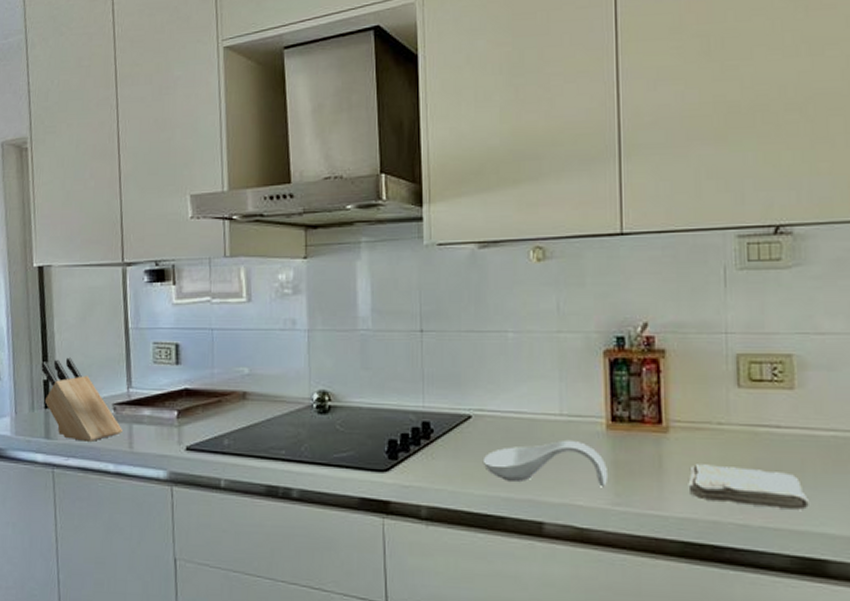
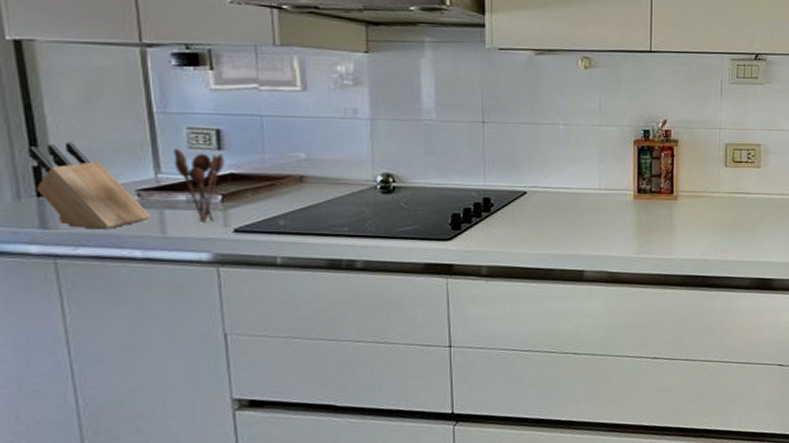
utensil holder: none [142,362,181,439] -> present [174,148,225,223]
spoon rest: present [482,439,607,488] -> none [535,207,633,242]
washcloth: present [688,464,809,510] -> none [689,221,764,248]

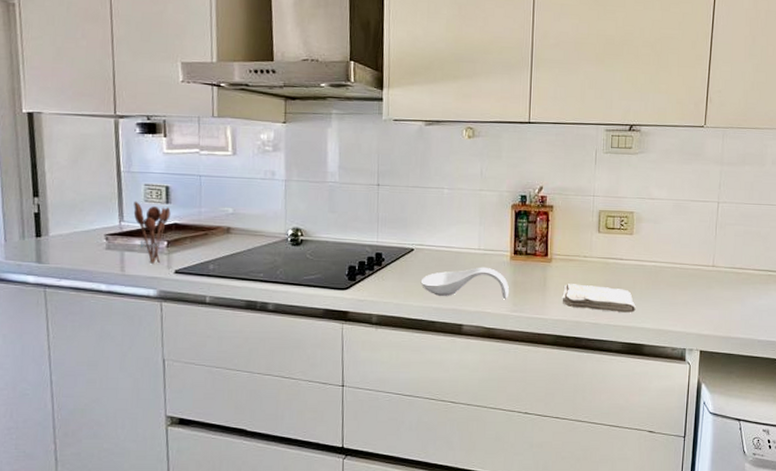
knife block: present [28,142,151,229] -> none [31,194,114,266]
spoon rest: none [535,207,633,242] -> present [420,267,509,300]
washcloth: none [689,221,764,248] -> present [562,284,636,313]

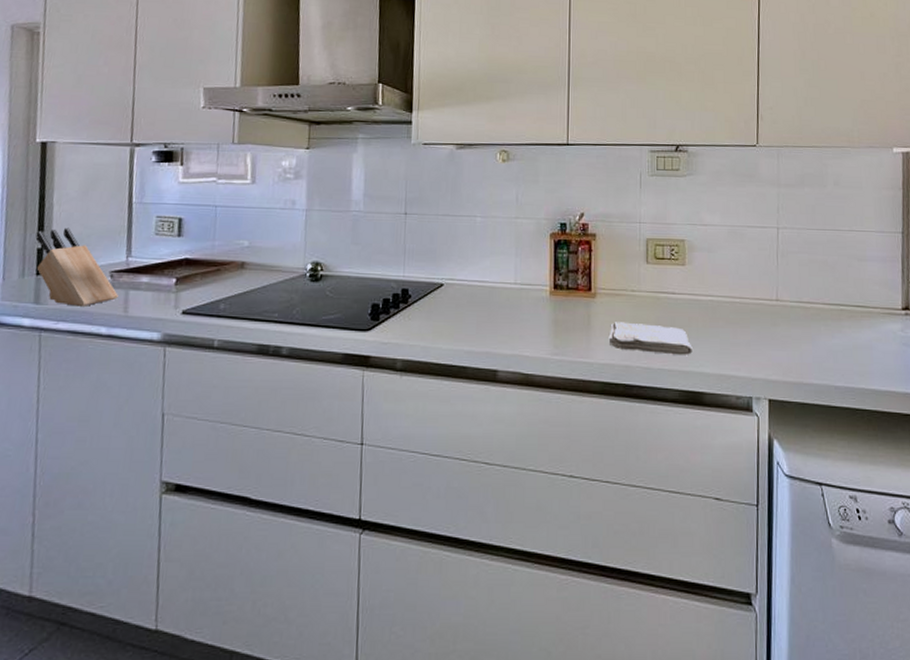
knife block: none [31,194,114,266] -> present [35,228,118,306]
utensil holder: present [133,201,171,264] -> none [142,234,183,304]
spoon rest: present [420,267,509,300] -> none [450,303,549,341]

